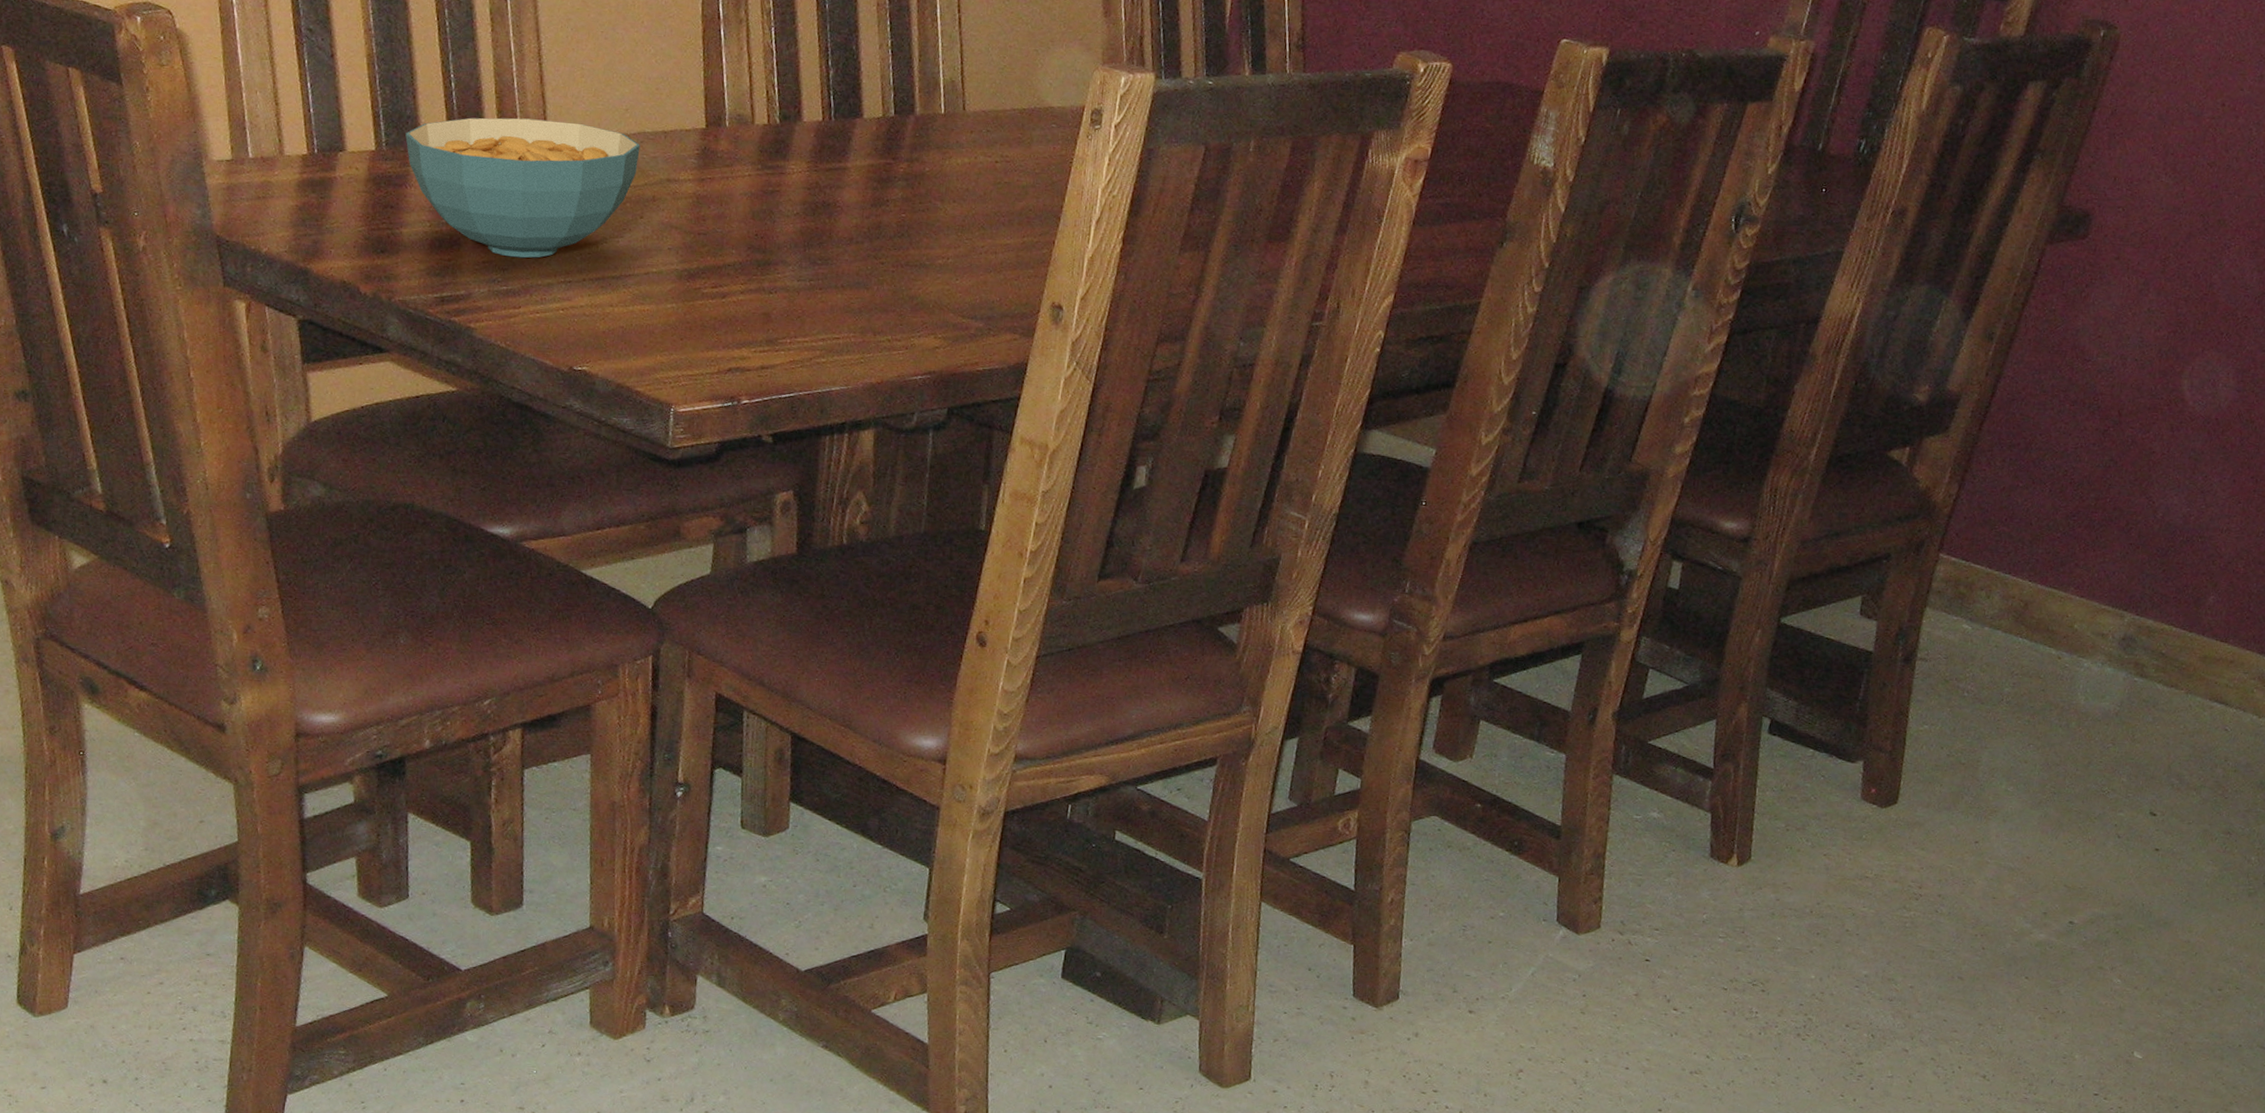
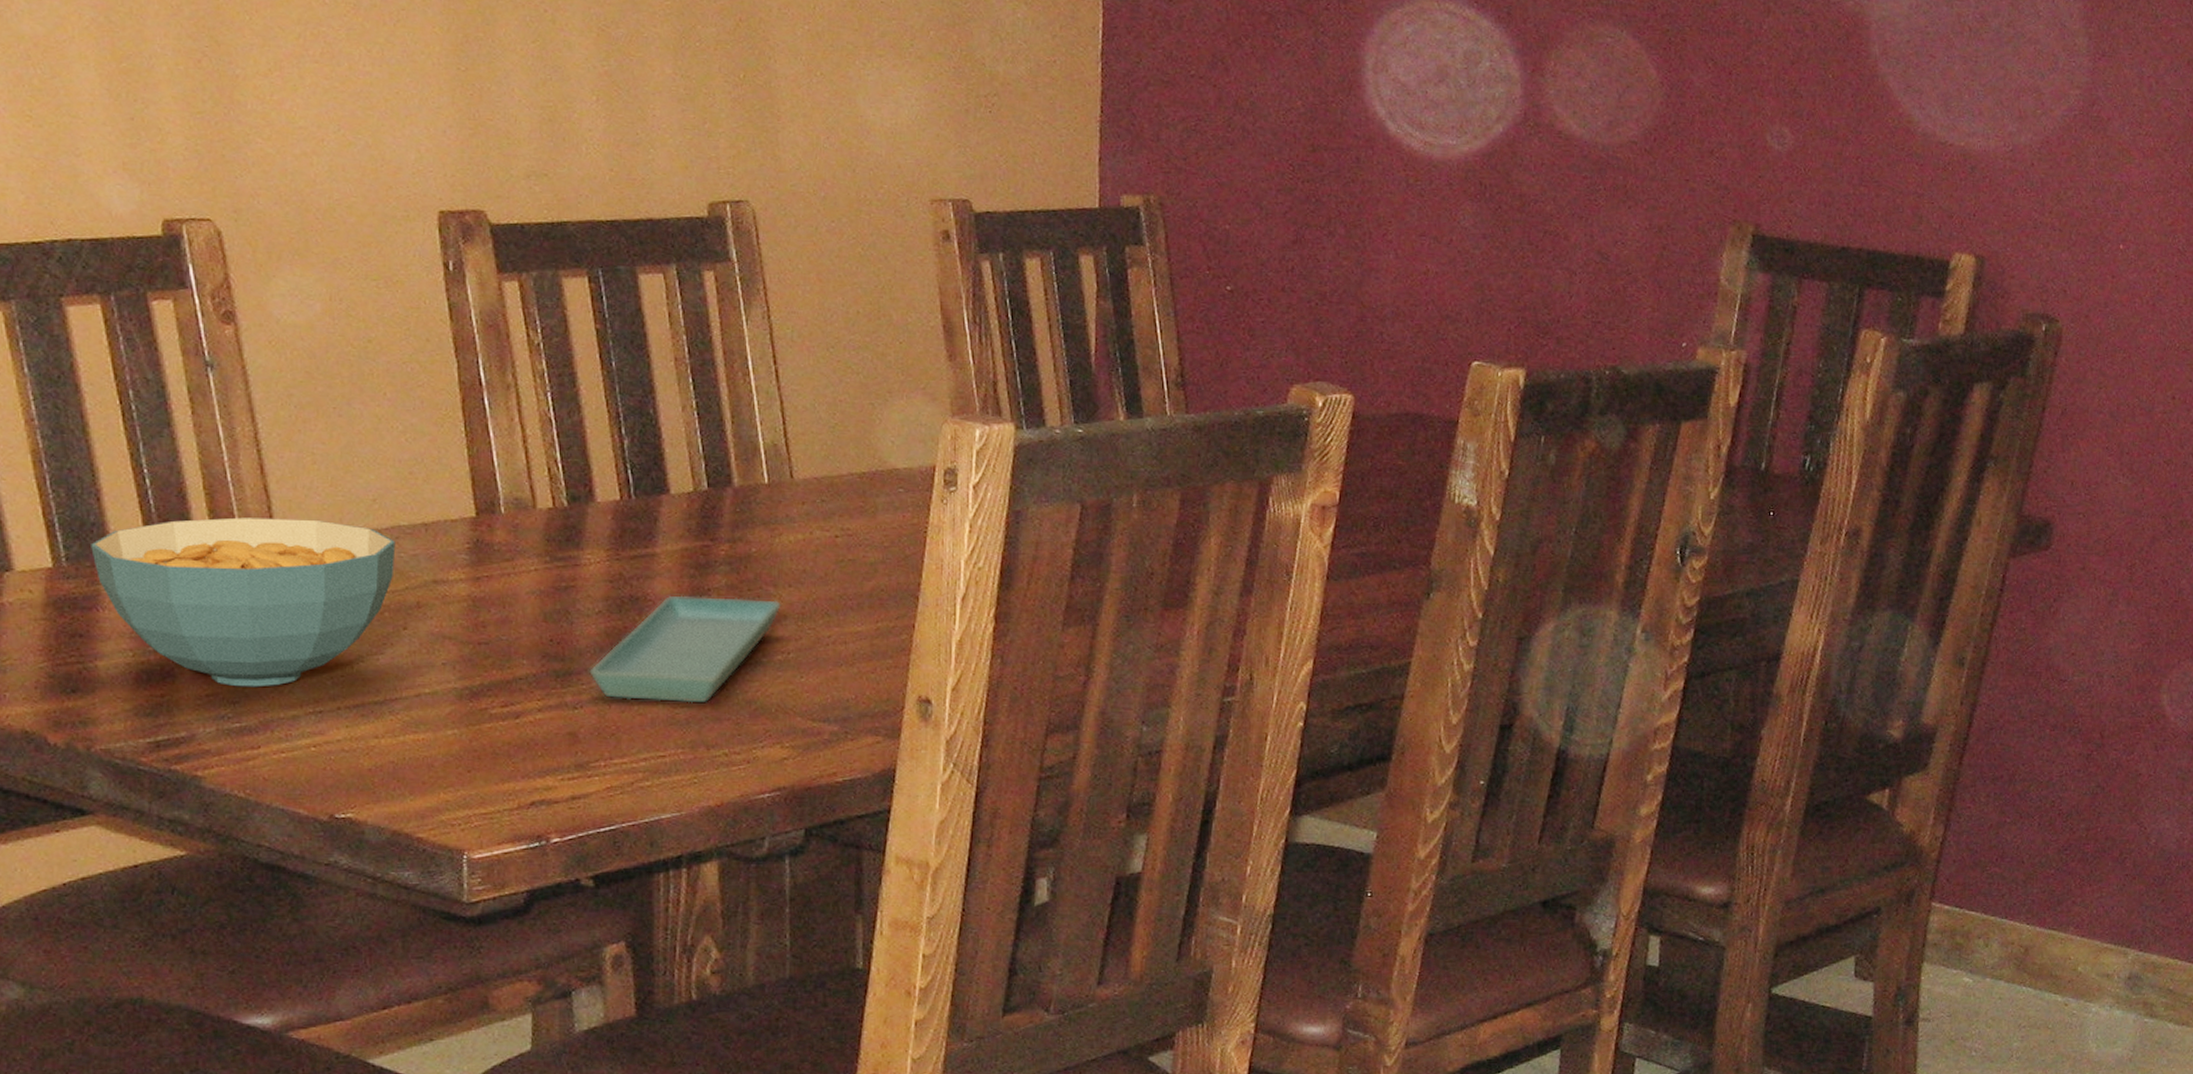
saucer: none [784,203,946,296] -> present [589,595,781,703]

